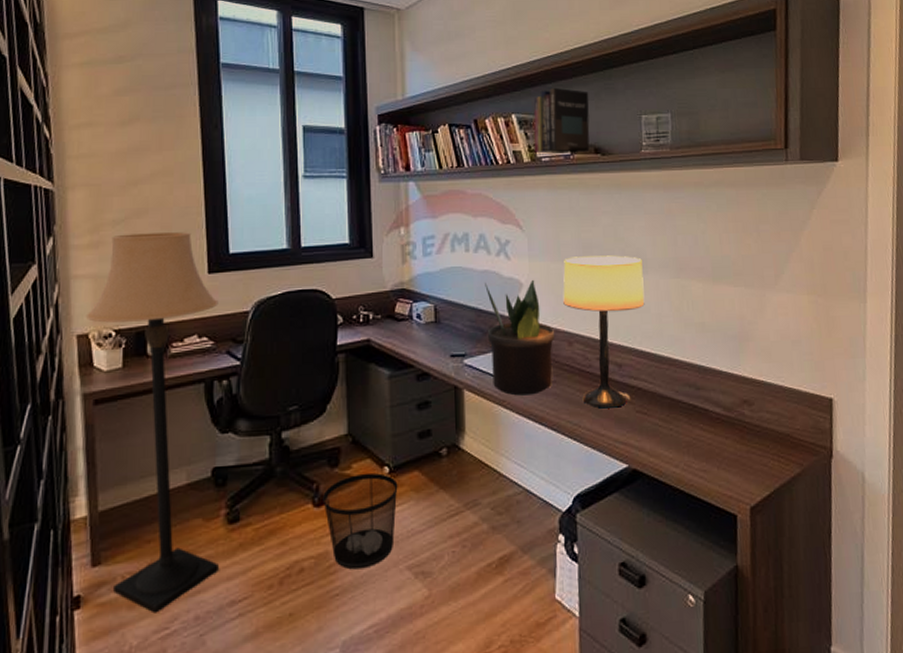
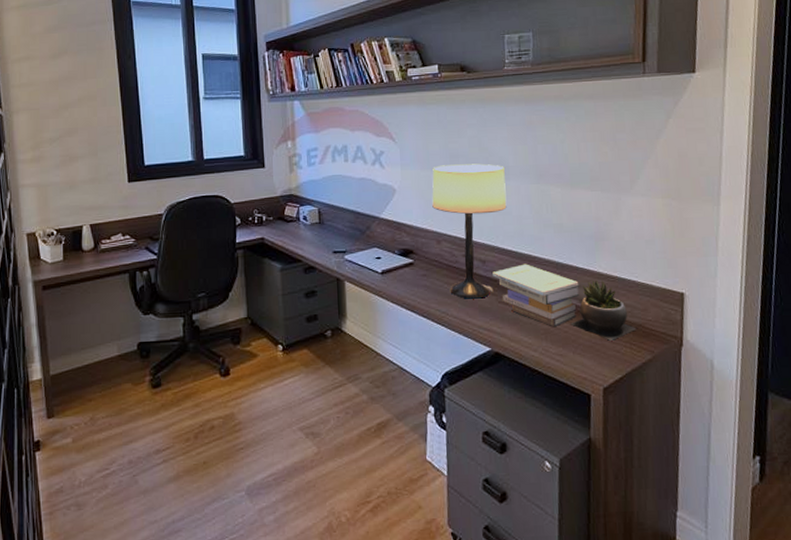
lamp: present [85,232,219,614] -> none [32,147,146,457]
waste bin: present [323,472,398,570] -> none [228,349,290,429]
planter: present [485,279,555,396] -> none [362,185,425,287]
books: present [533,87,590,154] -> none [404,12,456,73]
books: none [629,367,724,439] -> present [492,264,580,327]
succulent plant: none [714,386,785,453] -> present [570,281,637,341]

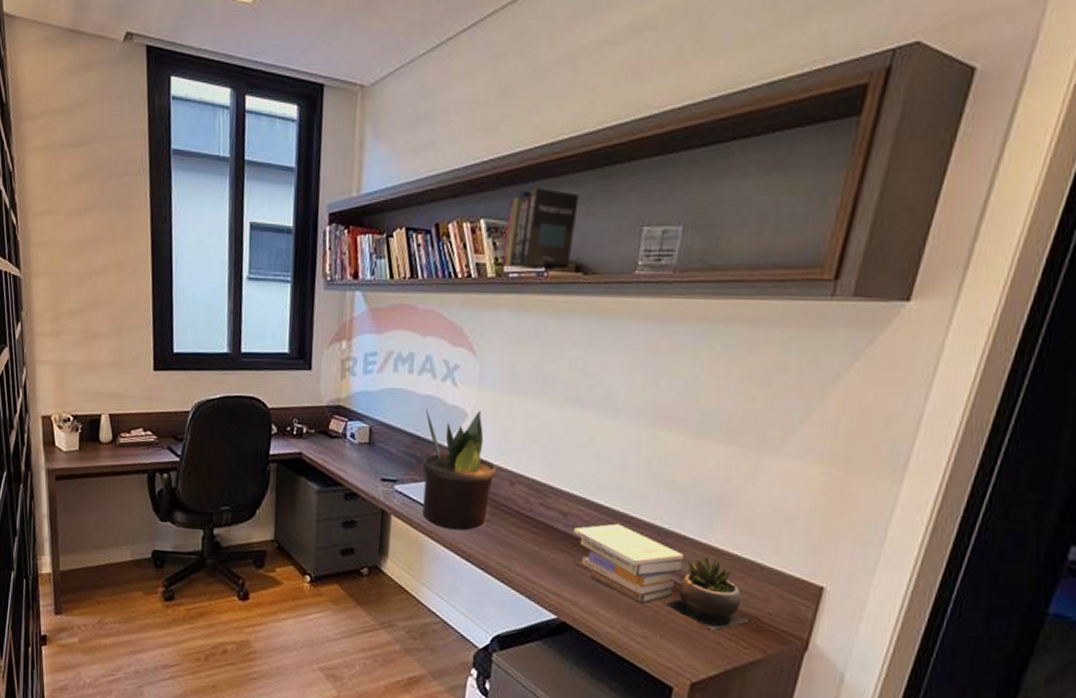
planter: none [362,185,425,287] -> present [422,408,497,531]
books: none [404,12,456,73] -> present [501,187,580,270]
table lamp: present [432,163,507,299] -> none [511,390,612,558]

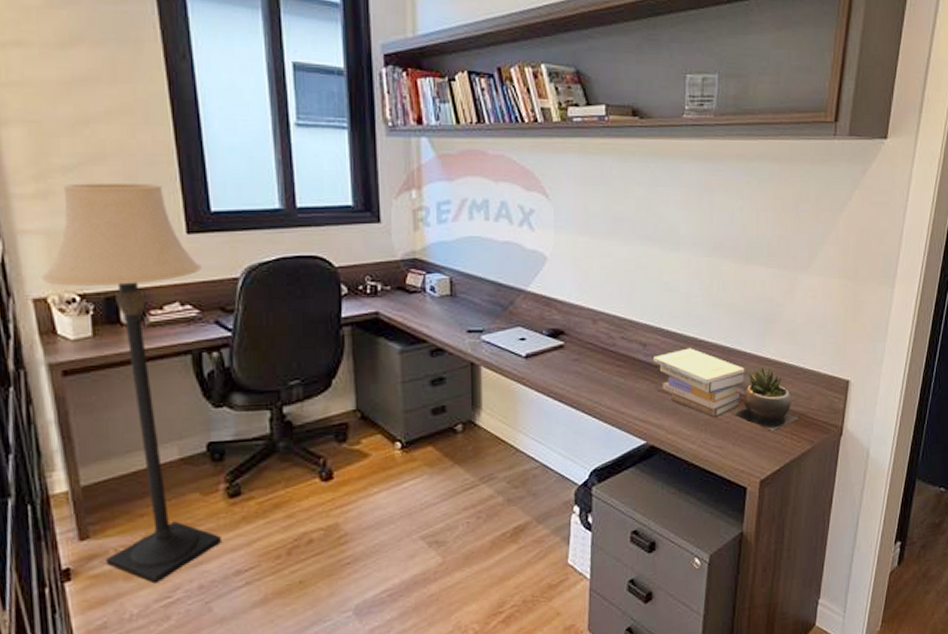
lamp: none [48,324,162,662] -> present [40,183,221,584]
planter: present [422,408,497,531] -> none [506,253,579,373]
books: present [501,187,580,270] -> none [565,34,630,114]

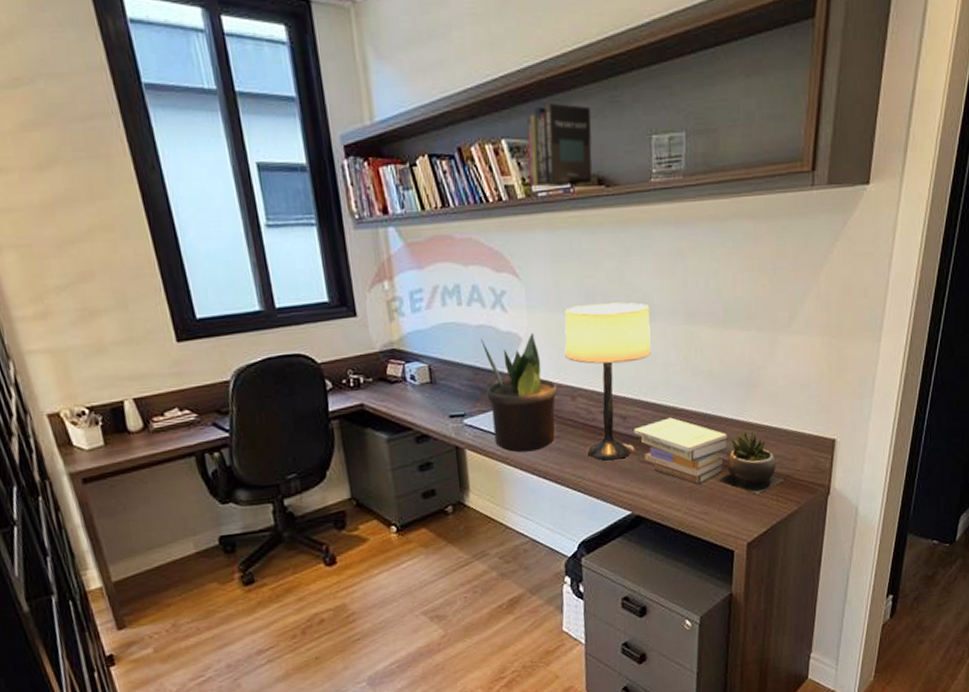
lamp: present [40,183,221,584] -> none [51,296,242,665]
planter: none [506,253,579,373] -> present [481,332,558,453]
books: none [565,34,630,114] -> present [526,102,592,188]
table lamp: none [589,230,675,387] -> present [564,302,651,460]

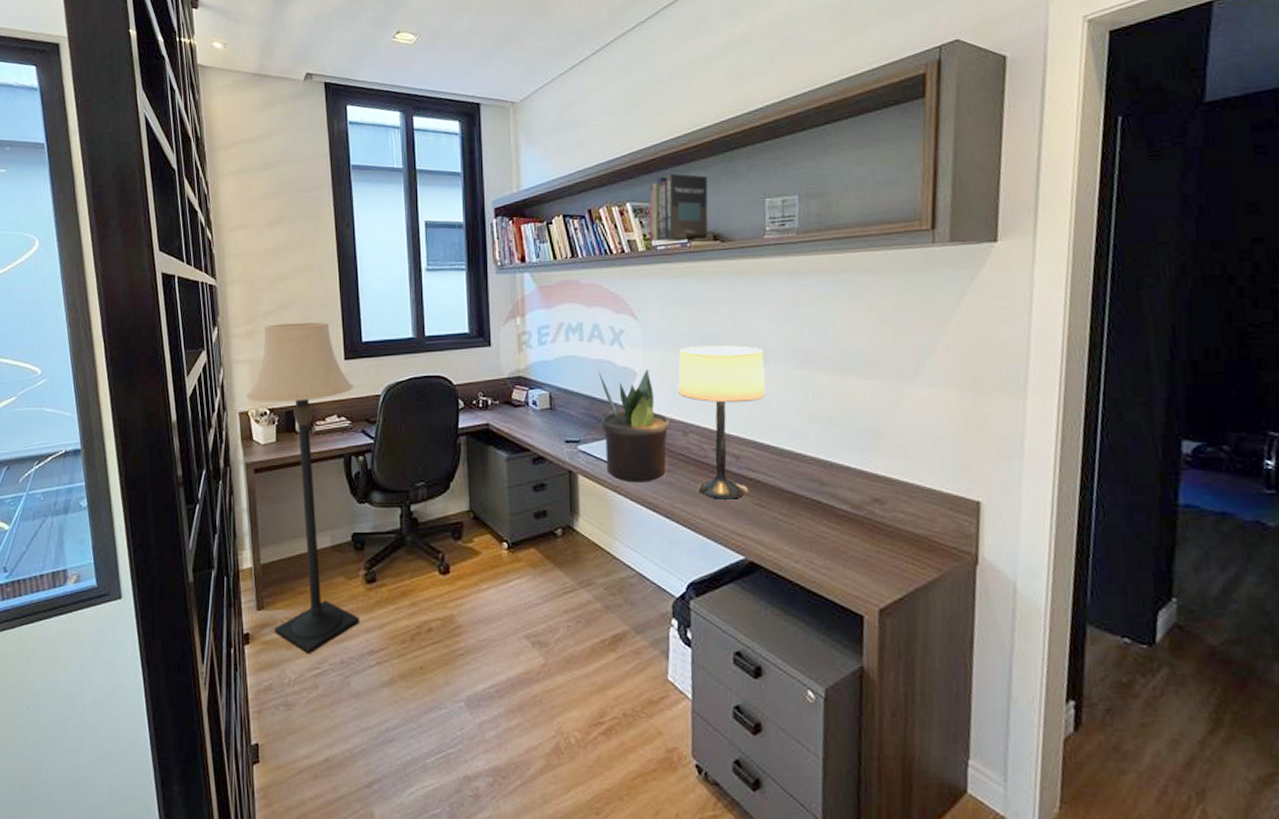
lamp: none [51,296,242,665] -> present [245,322,359,654]
books: present [634,417,728,485] -> none [748,461,852,536]
succulent plant: present [717,431,785,494] -> none [840,484,921,554]

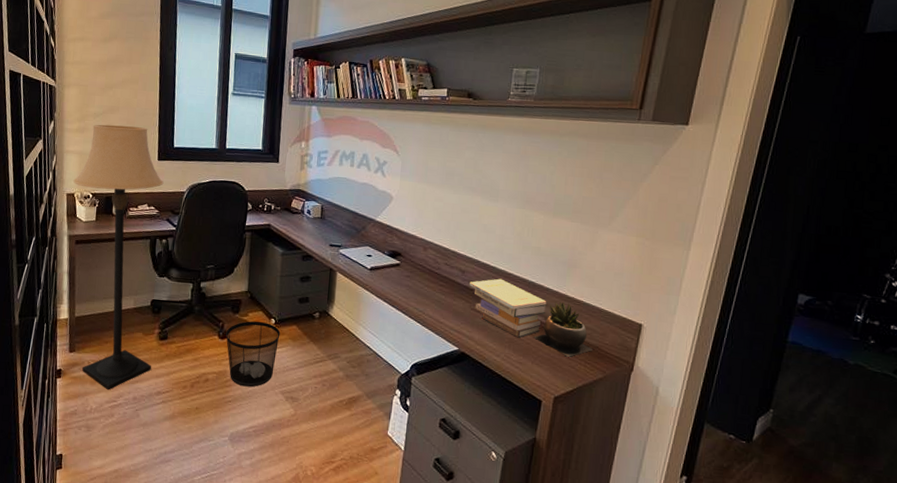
waste bin: none [448,547,516,634] -> present [225,321,281,387]
planter: present [599,368,670,483] -> none [360,192,414,284]
books: present [649,173,708,242] -> none [416,38,470,96]
table lamp: present [678,345,766,499] -> none [424,180,495,304]
books: none [748,461,852,536] -> present [469,278,547,338]
succulent plant: none [840,484,921,554] -> present [533,302,594,357]

